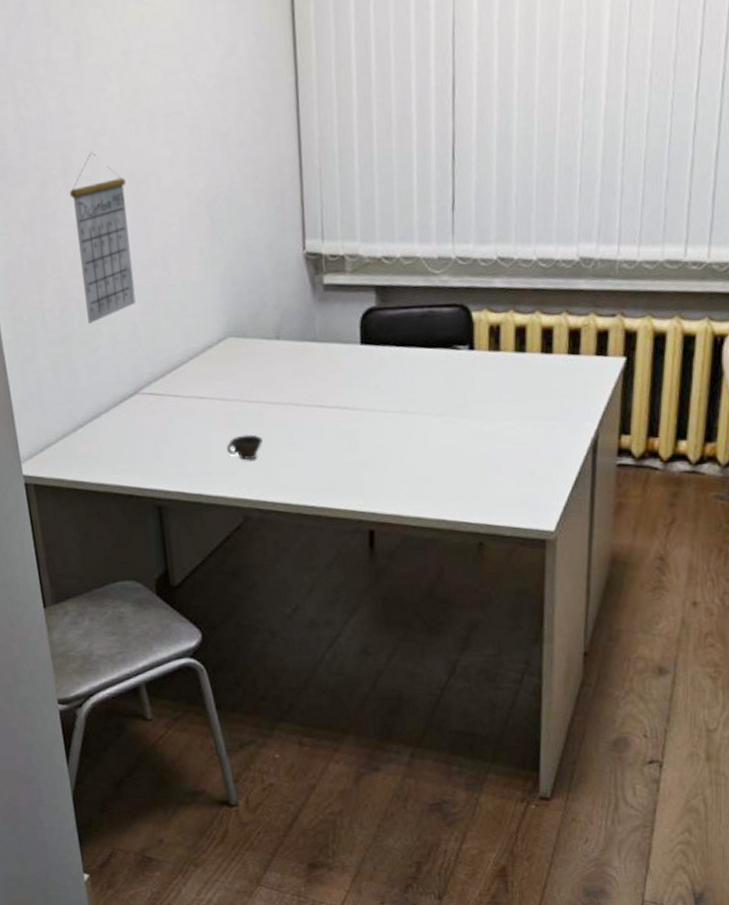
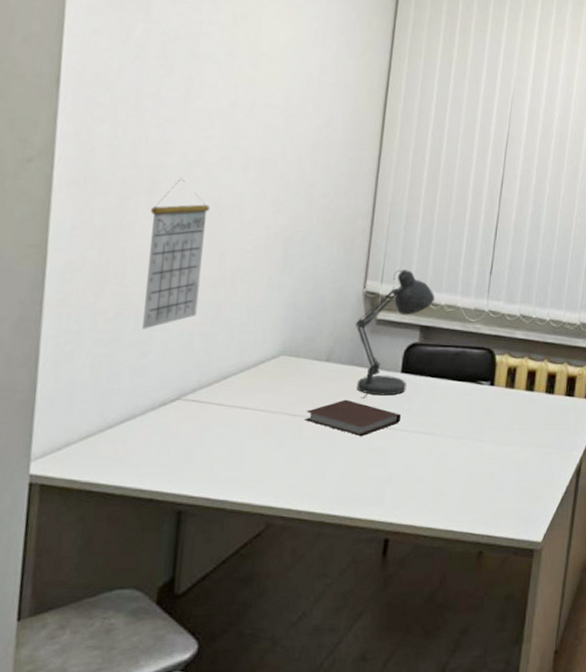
cup: present [226,434,263,461] -> none [260,445,298,470]
notebook: none [264,380,369,420] -> present [305,399,402,436]
desk lamp: none [301,220,389,377] -> present [355,269,435,398]

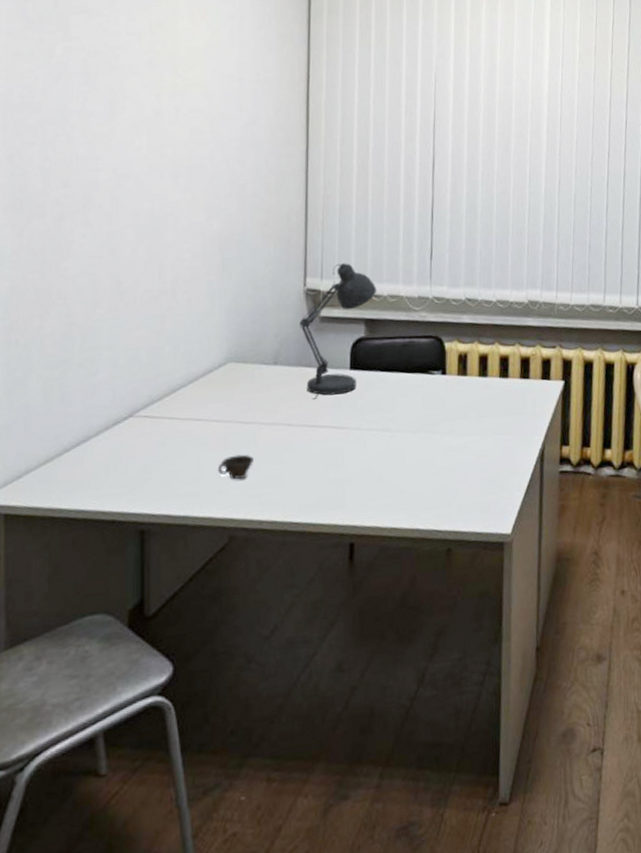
calendar: present [142,178,211,329] -> none [86,192,145,349]
cup: none [260,445,298,470] -> present [217,454,254,480]
notebook: present [305,399,402,436] -> none [258,402,355,438]

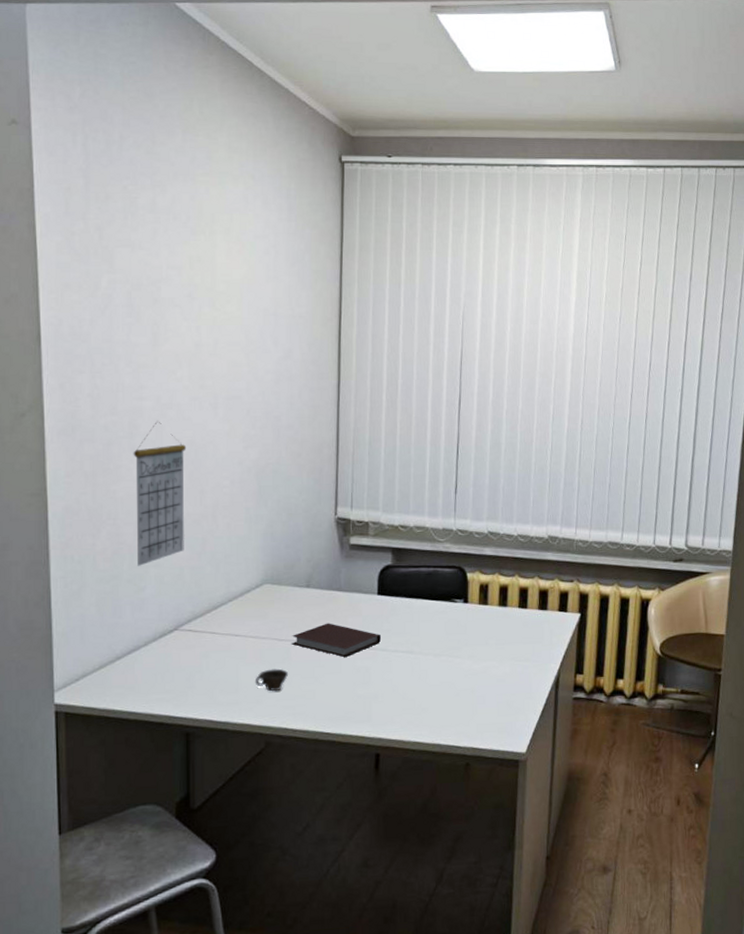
calendar: none [86,192,145,349] -> present [133,421,187,566]
notebook: none [258,402,355,438] -> present [292,623,382,657]
desk lamp: present [299,263,377,399] -> none [331,494,404,621]

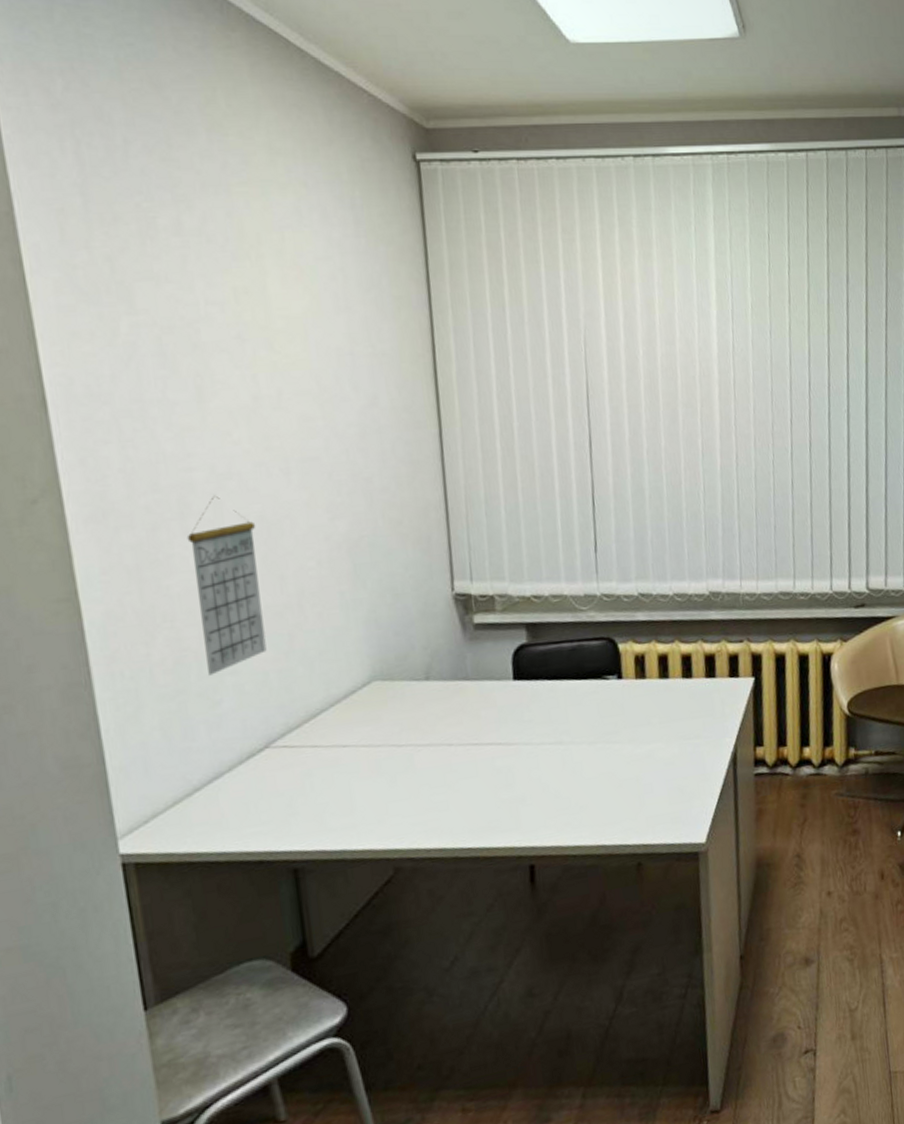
cup: present [255,668,288,692] -> none [373,779,414,808]
notebook: present [292,623,382,657] -> none [414,719,524,758]

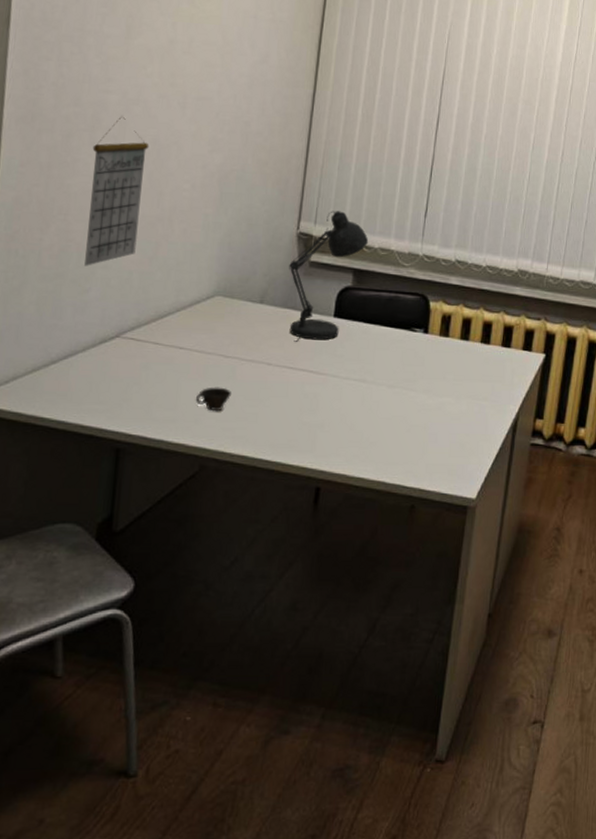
cup: none [373,779,414,808] -> present [195,387,231,412]
desk lamp: none [450,561,537,715] -> present [289,211,369,342]

